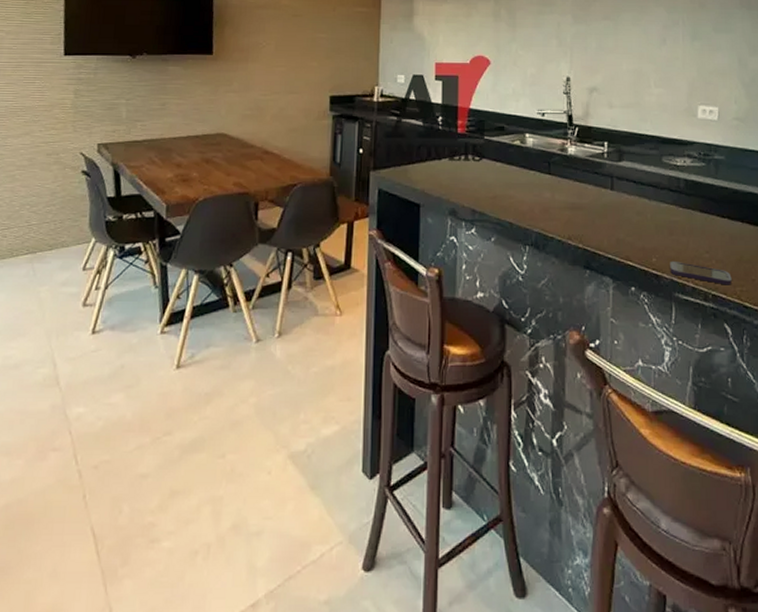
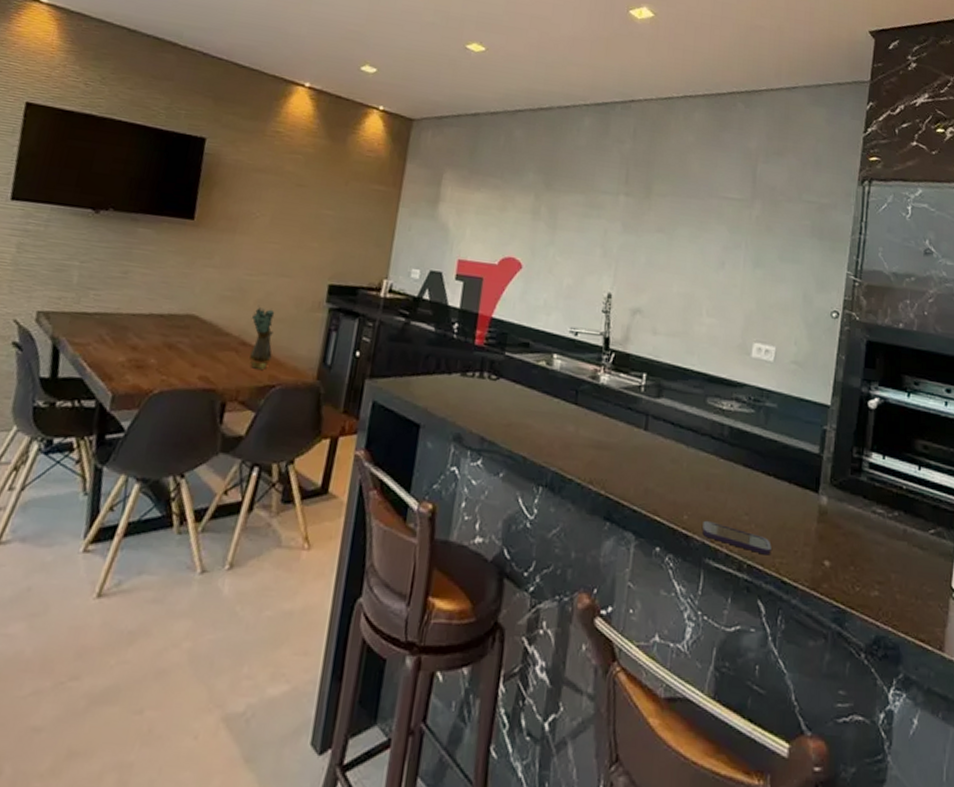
vase: none [270,120,291,172] -> present [249,306,275,369]

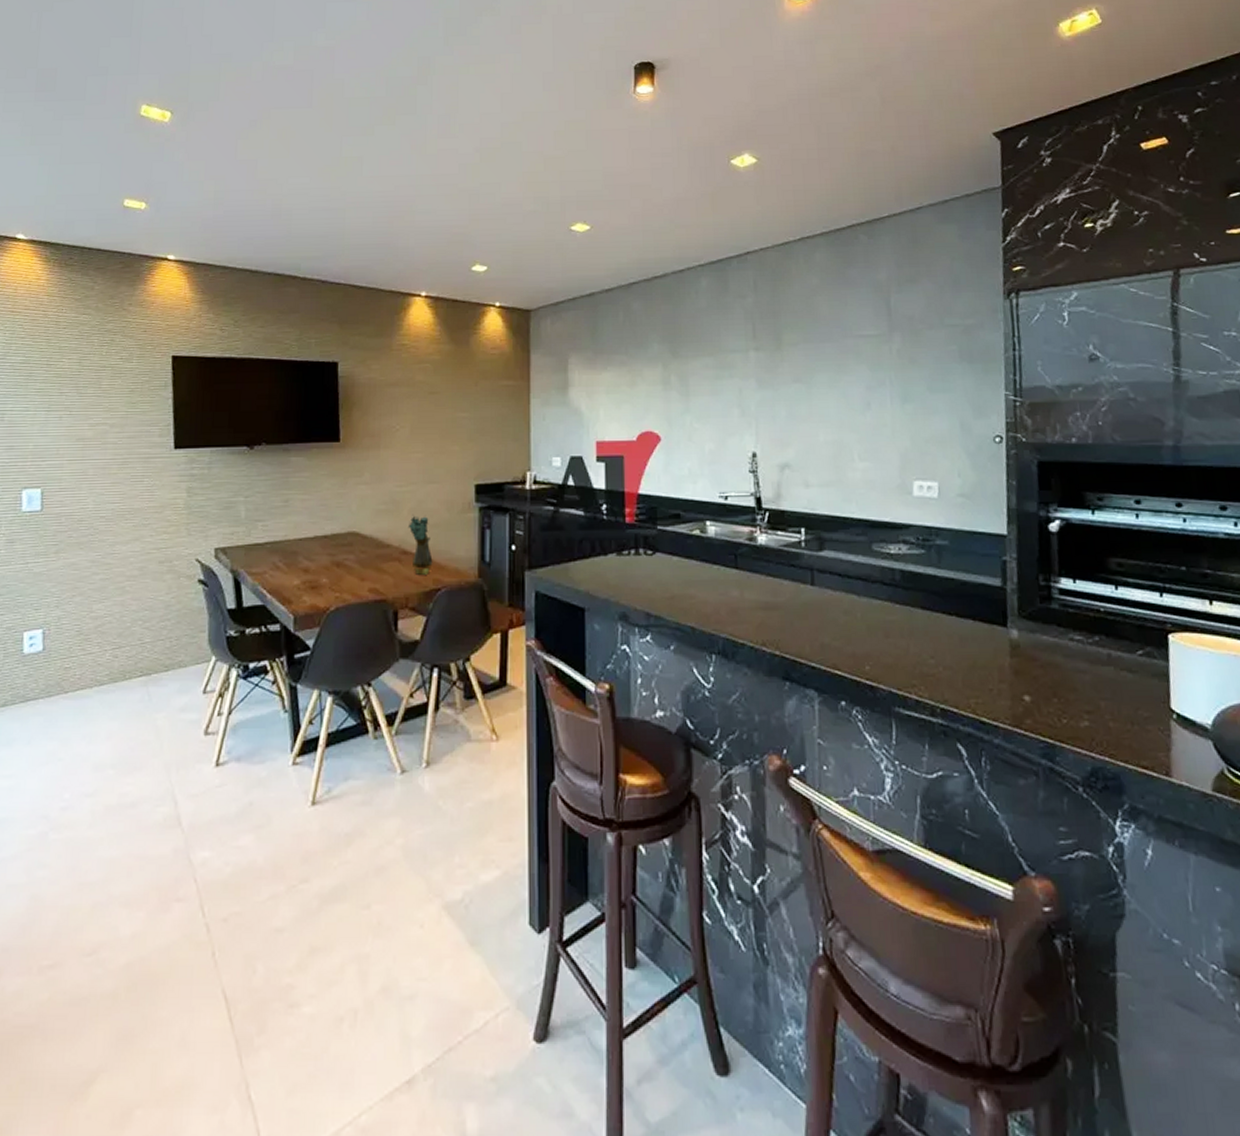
mobile phone: present [701,520,772,556] -> none [886,668,964,697]

